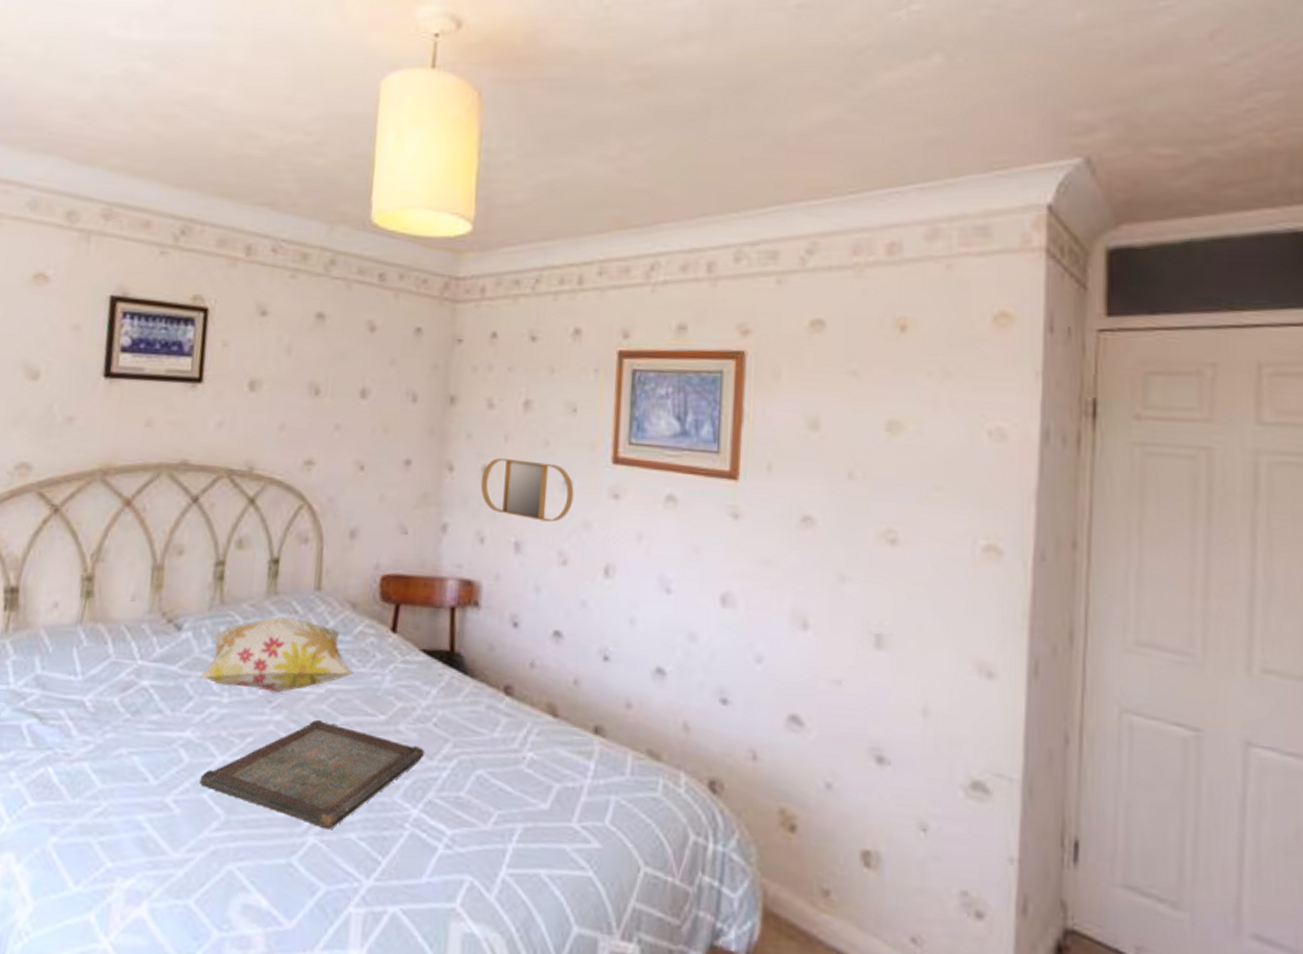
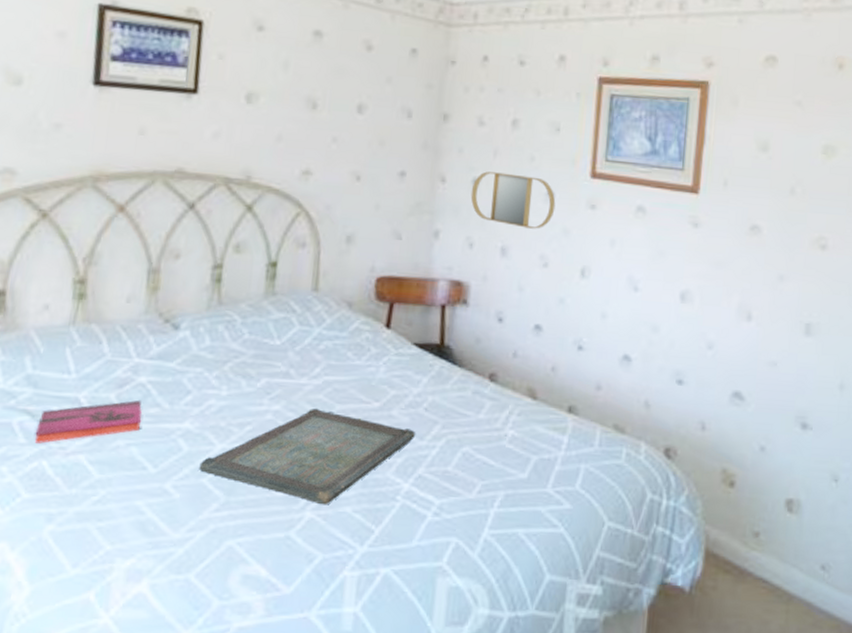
hardback book: none [42,705,145,749] -> present [35,400,142,444]
decorative pillow: present [200,615,353,693] -> none [198,314,349,385]

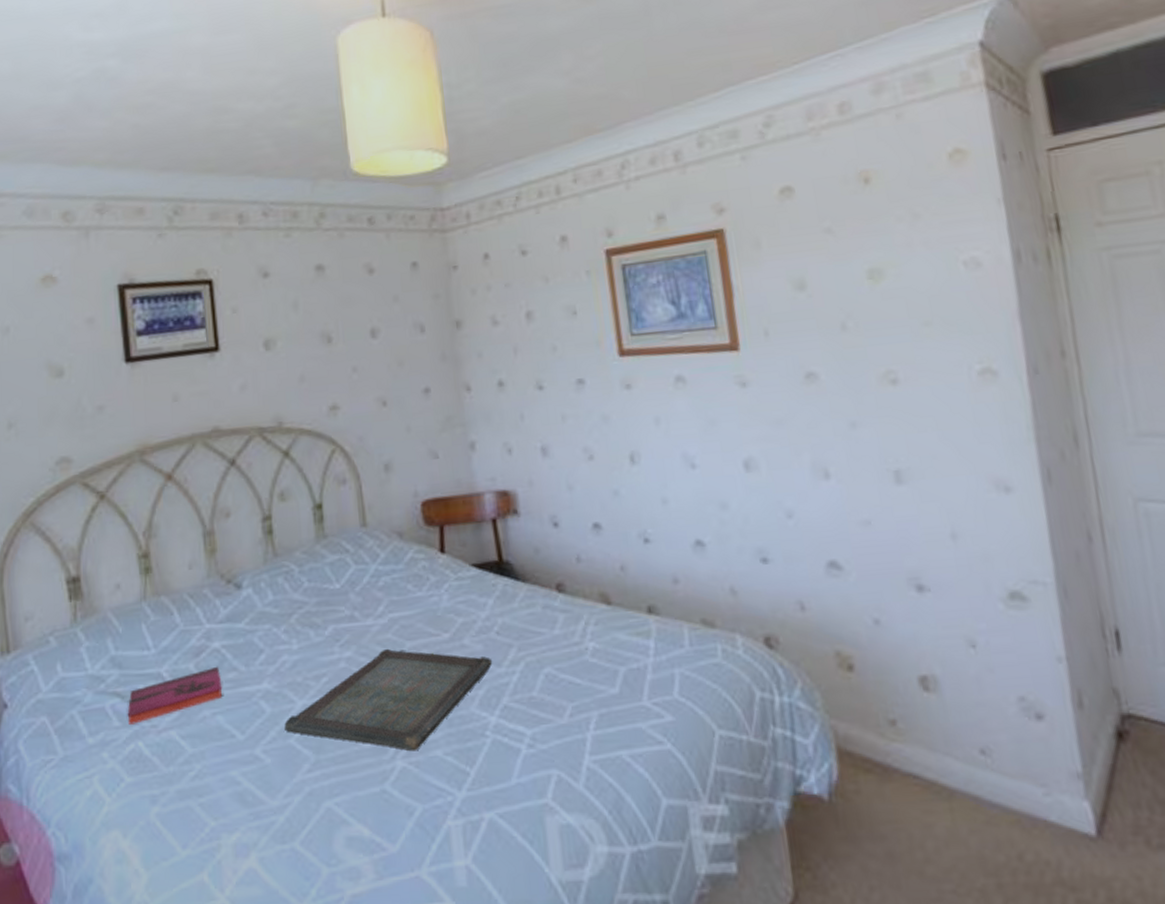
home mirror: present [470,171,556,229] -> none [498,366,589,423]

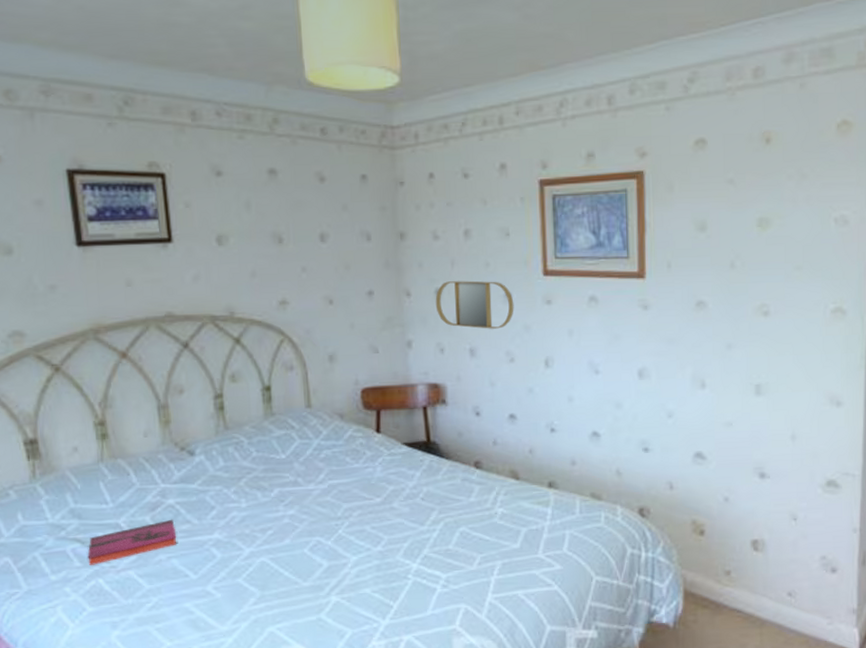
serving tray: present [284,648,493,752] -> none [233,508,417,590]
home mirror: none [498,366,589,423] -> present [435,280,514,329]

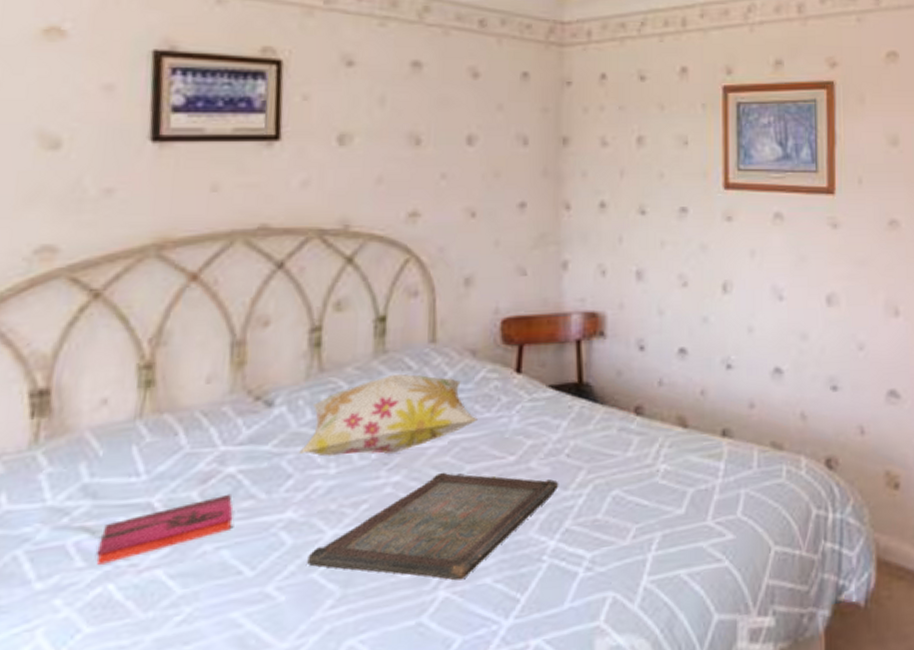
decorative pillow: none [218,432,349,494] -> present [299,374,478,457]
serving tray: none [233,508,417,590] -> present [307,472,559,581]
home mirror: present [435,280,514,329] -> none [599,193,690,248]

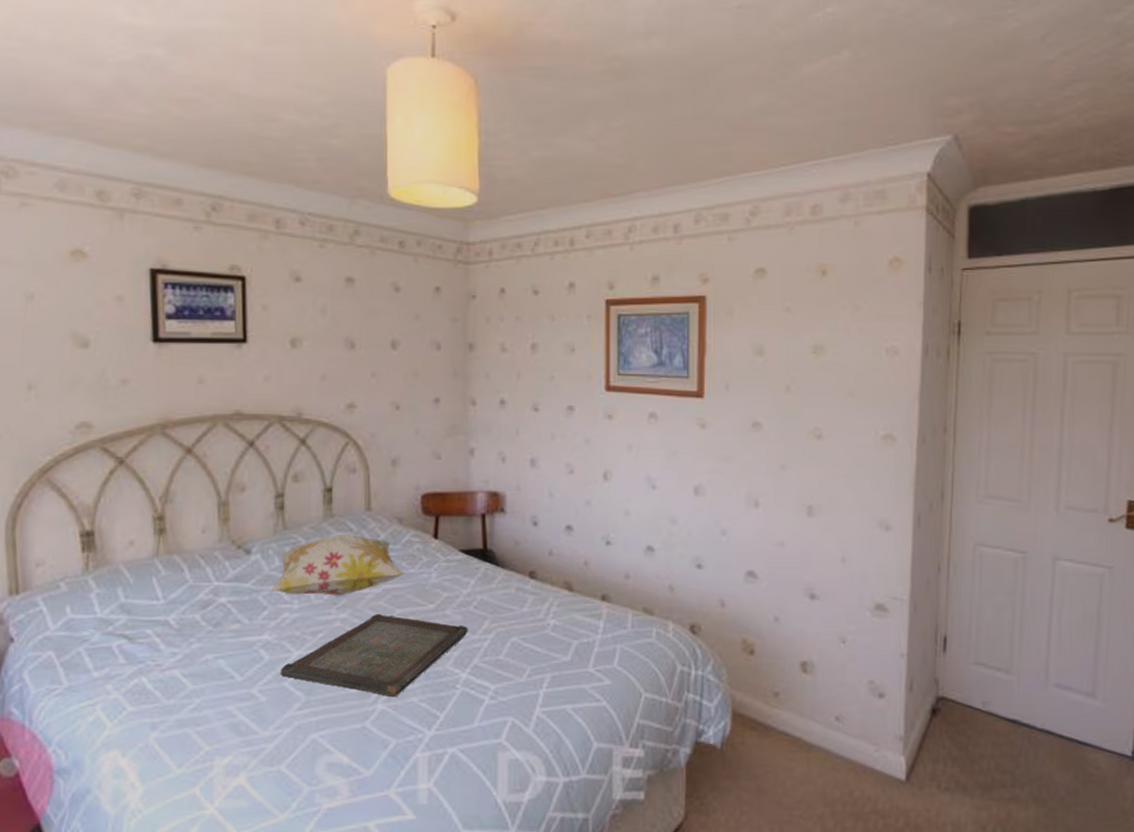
hardback book: present [97,493,233,565] -> none [133,618,226,663]

